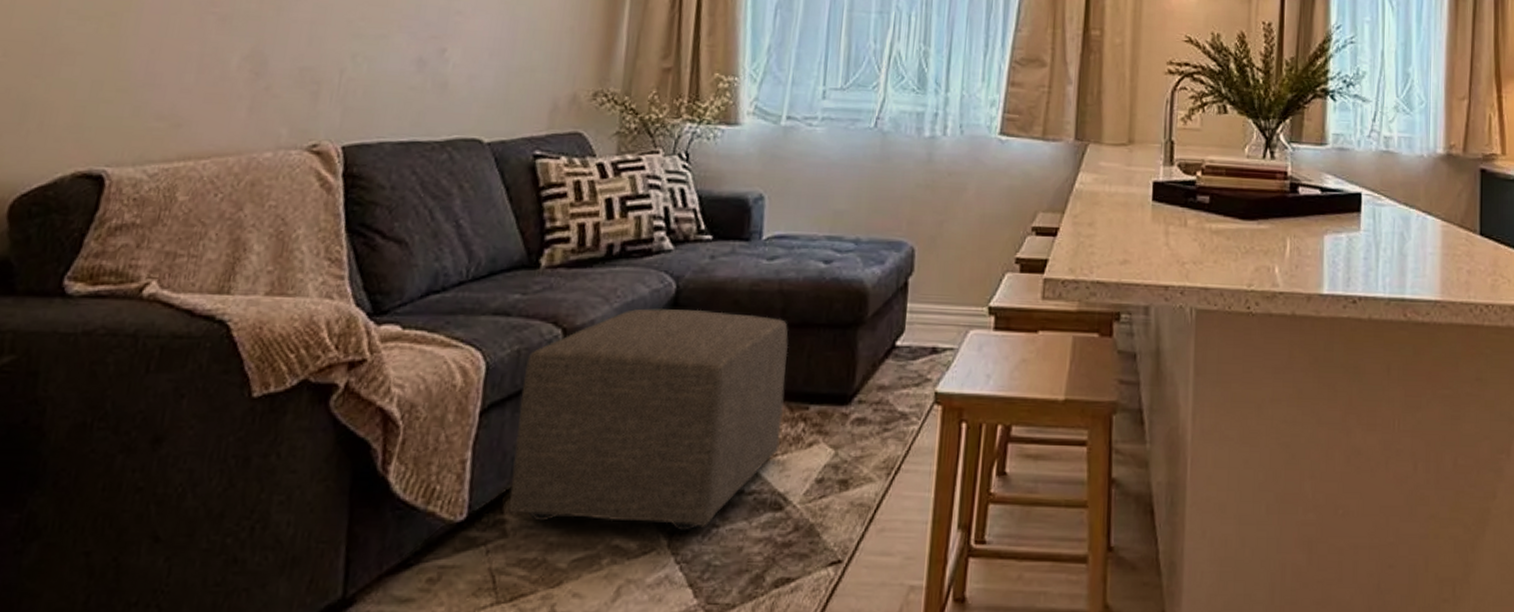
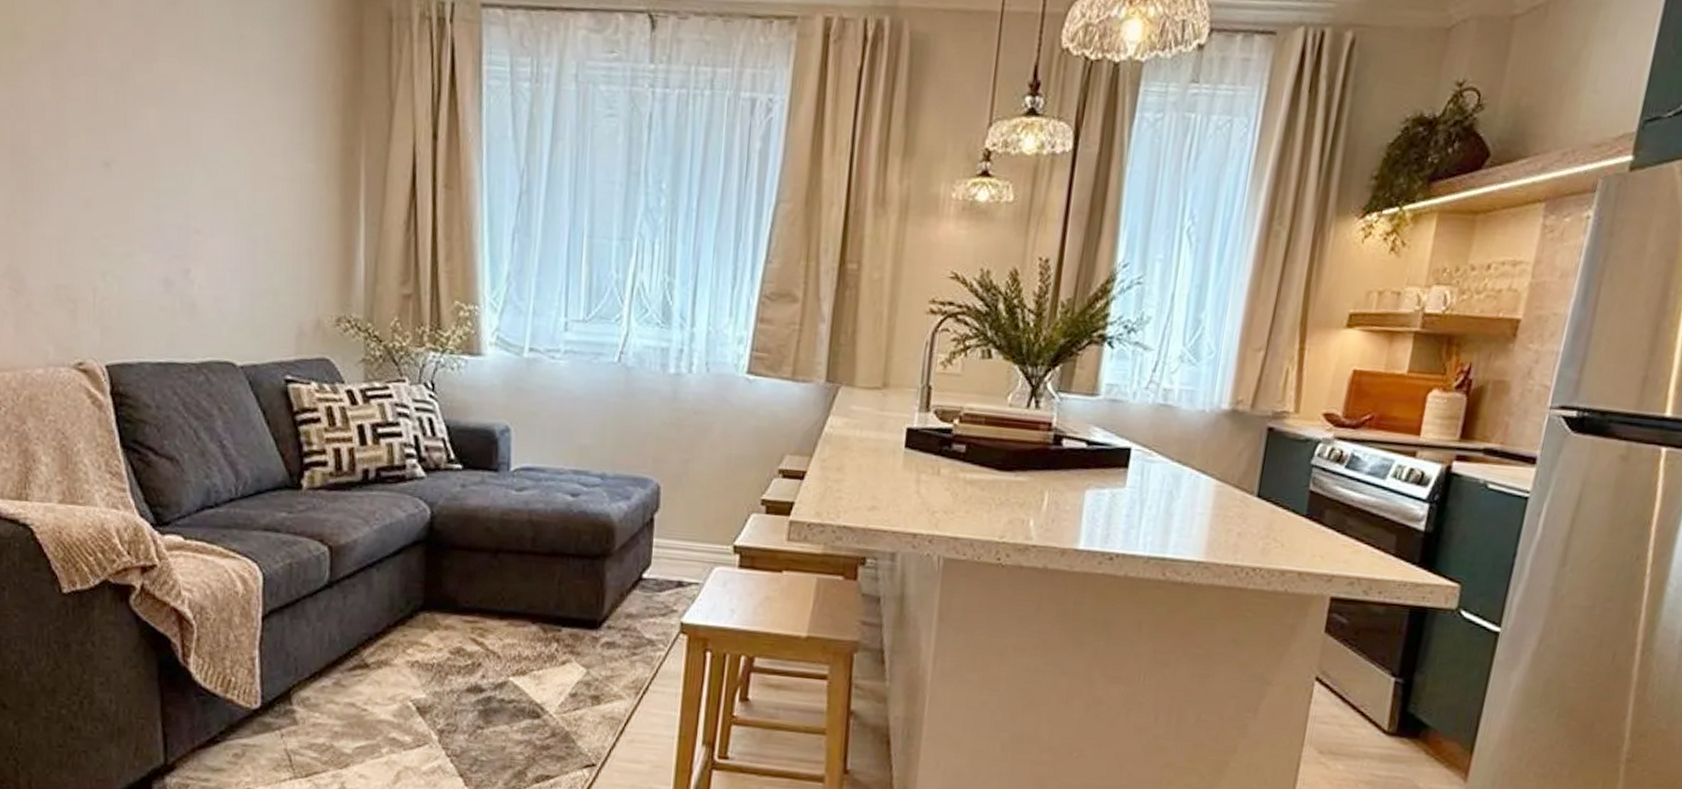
ottoman: present [509,308,789,532] -> none [296,531,540,731]

